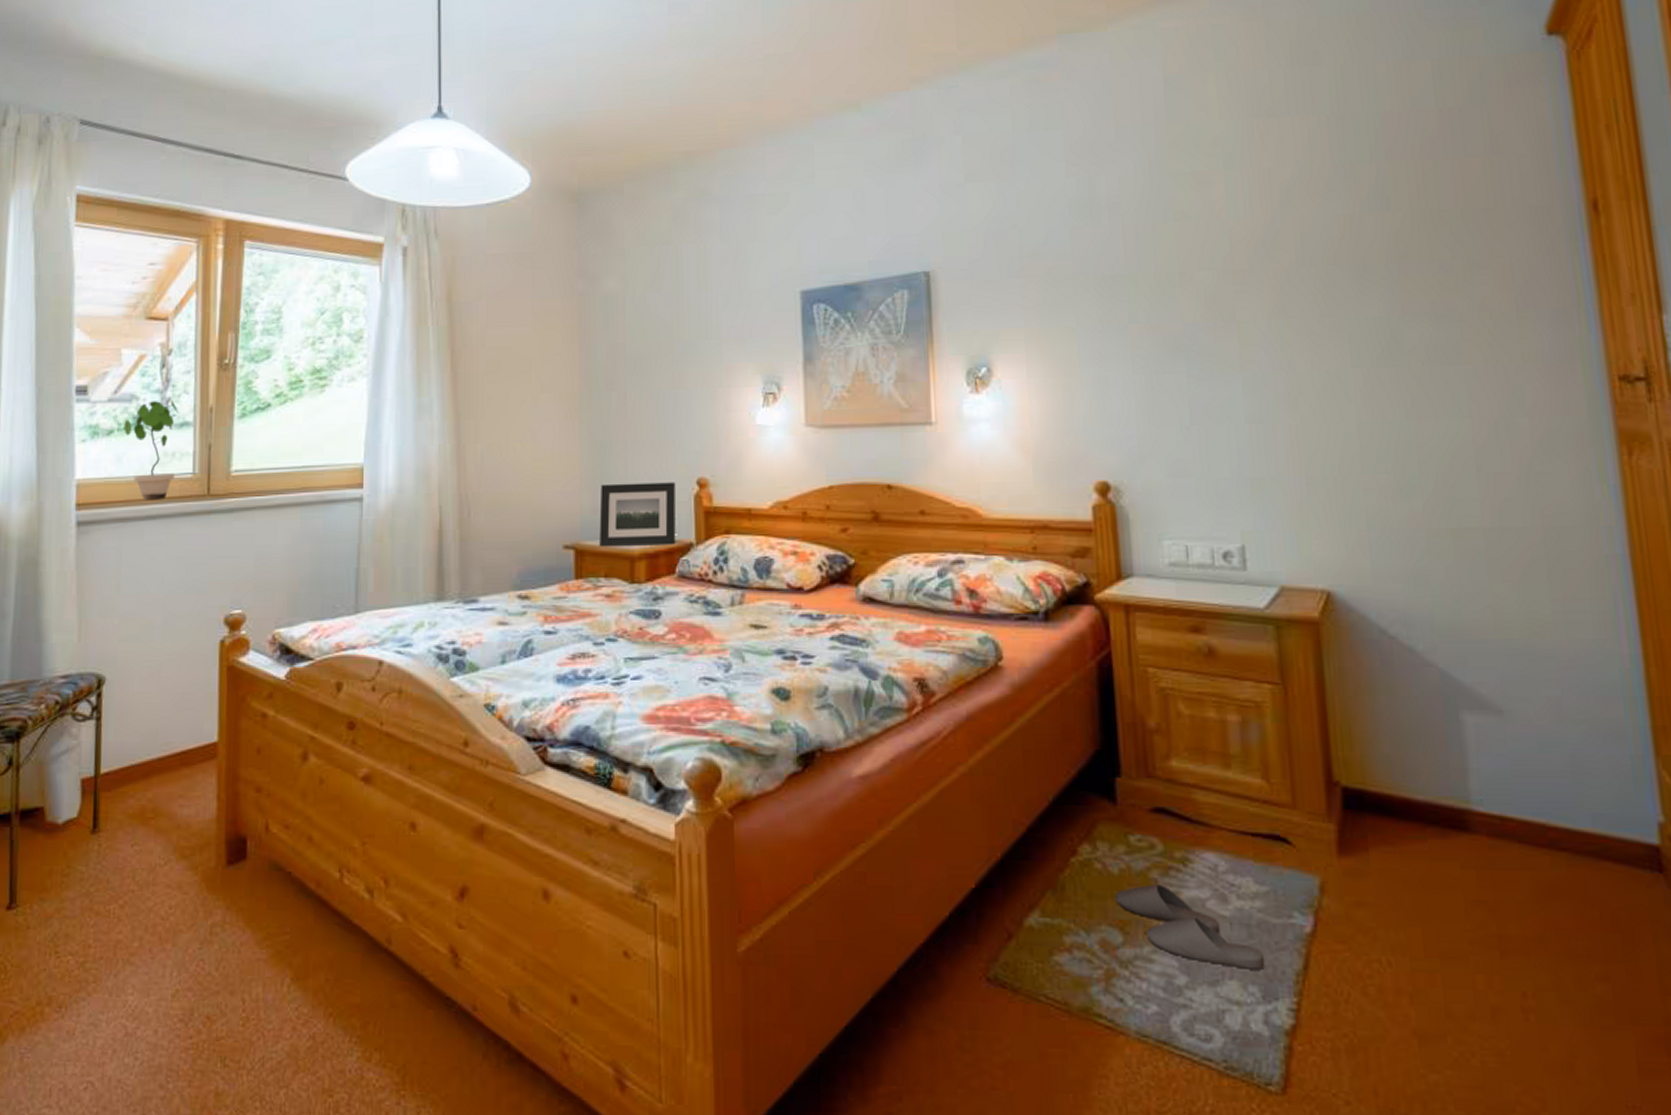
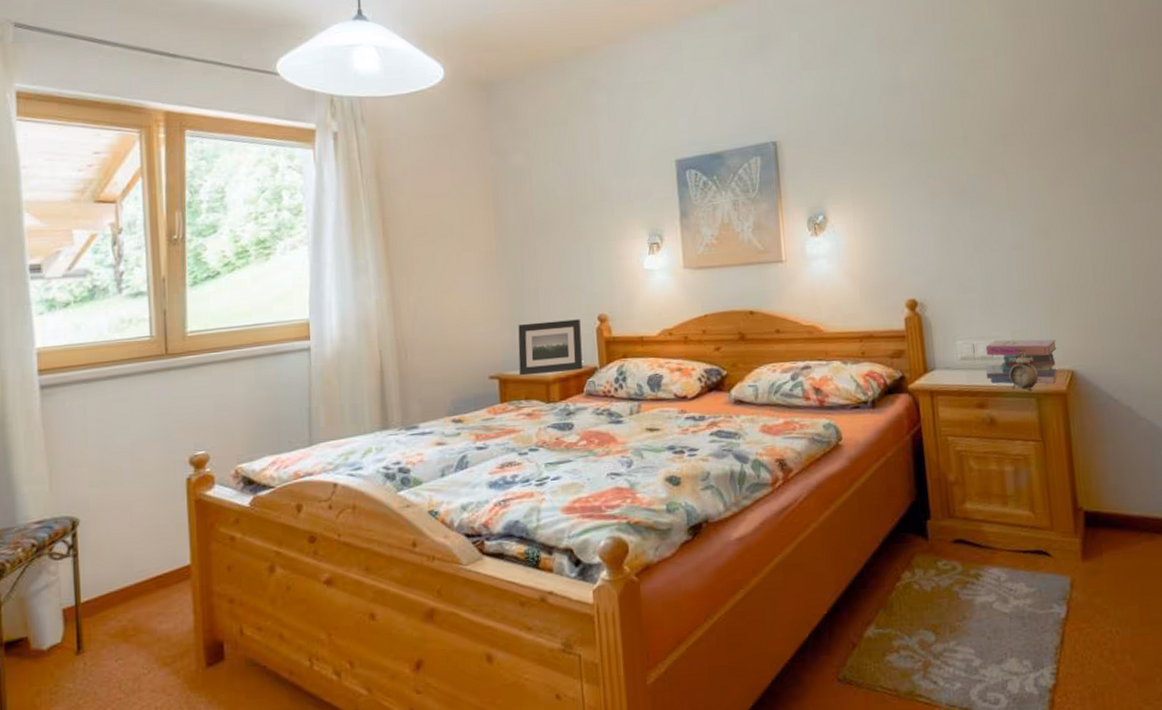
potted plant: present [124,399,179,500] -> none [80,272,134,363]
slippers: present [1114,885,1265,970] -> none [928,595,1034,649]
books: none [1202,543,1307,607] -> present [985,339,1058,384]
alarm clock: none [1236,559,1279,615] -> present [1009,350,1039,392]

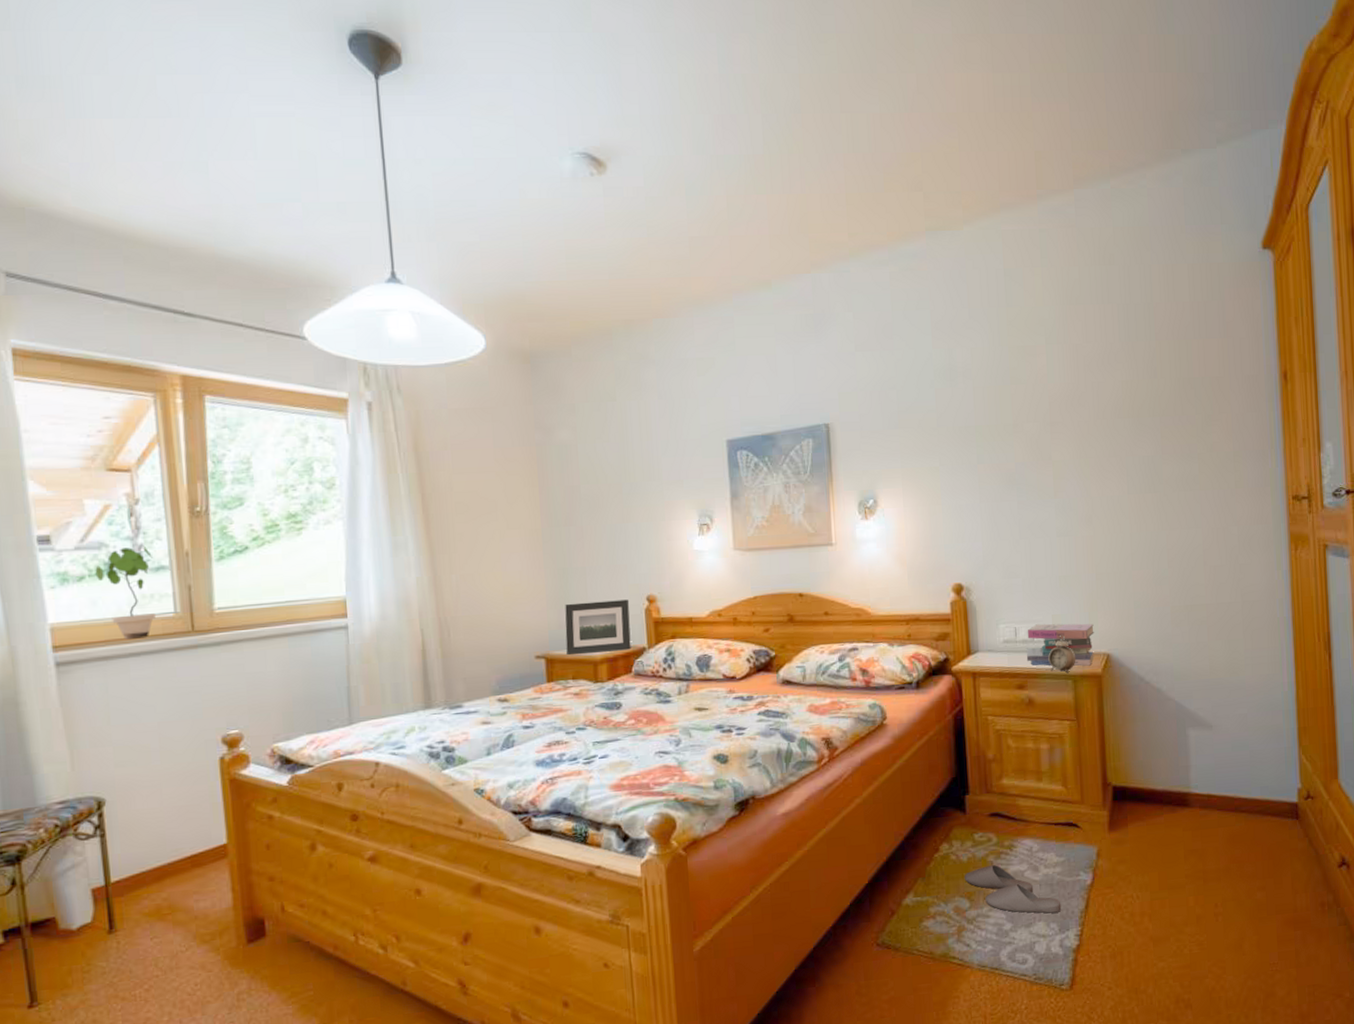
potted plant: none [80,272,134,363] -> present [95,545,157,639]
slippers: none [928,595,1034,649] -> present [964,865,1061,914]

